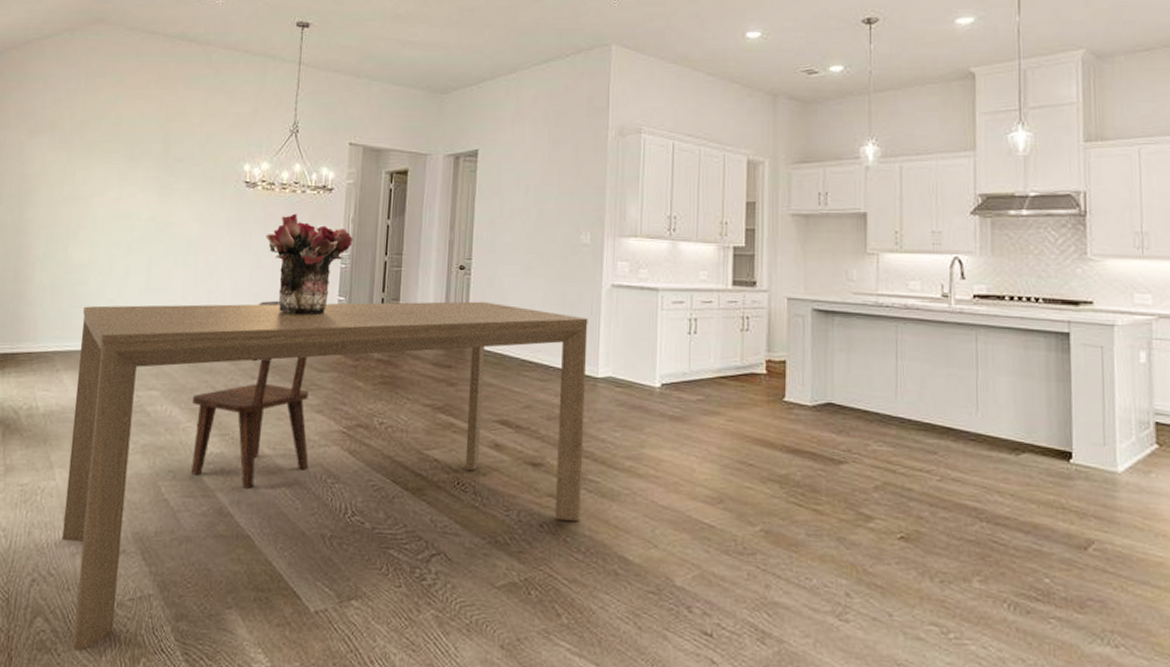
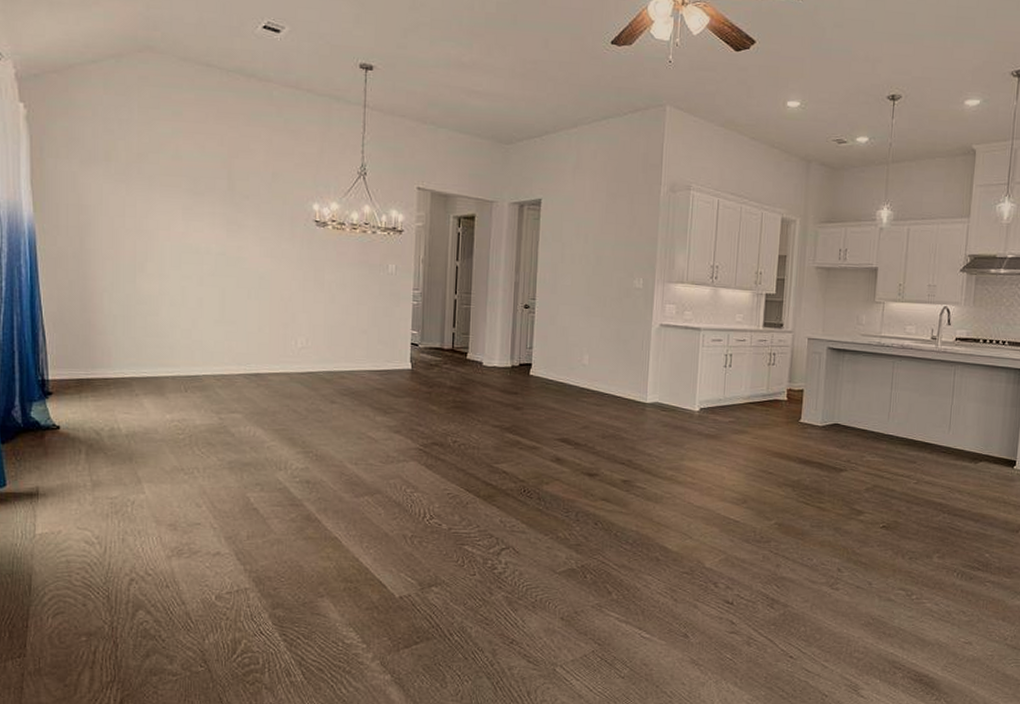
dining table: present [62,301,588,651] -> none [156,335,639,637]
dining chair: present [191,300,309,489] -> none [275,333,389,498]
bouquet: present [266,213,353,315] -> none [338,253,424,347]

